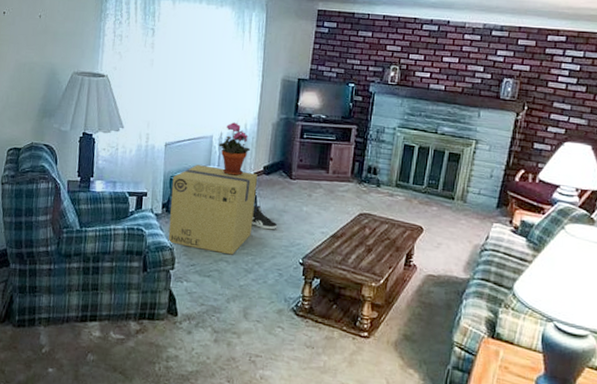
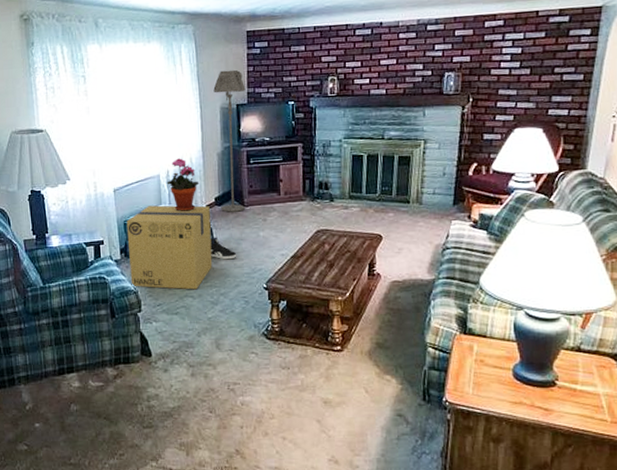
floor lamp: none [268,44,310,184] -> present [213,69,246,212]

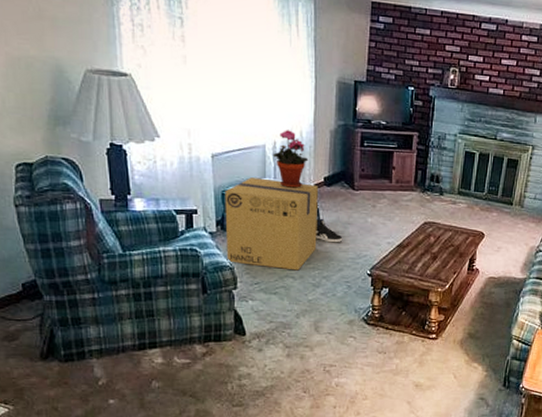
floor lamp: present [213,69,246,212] -> none [330,40,366,195]

